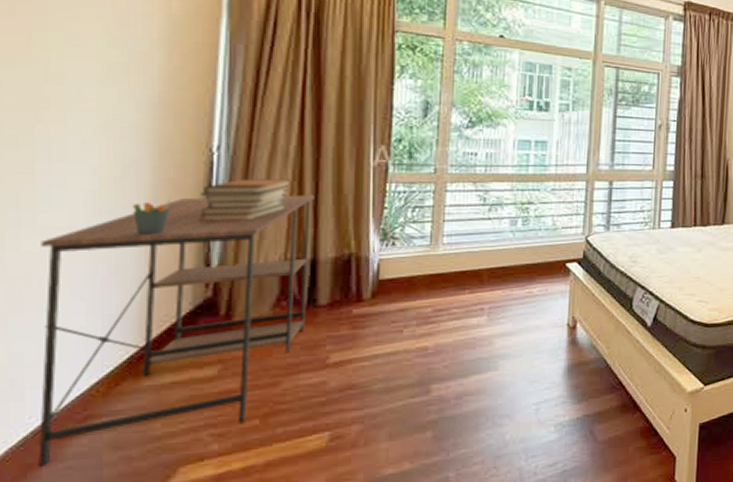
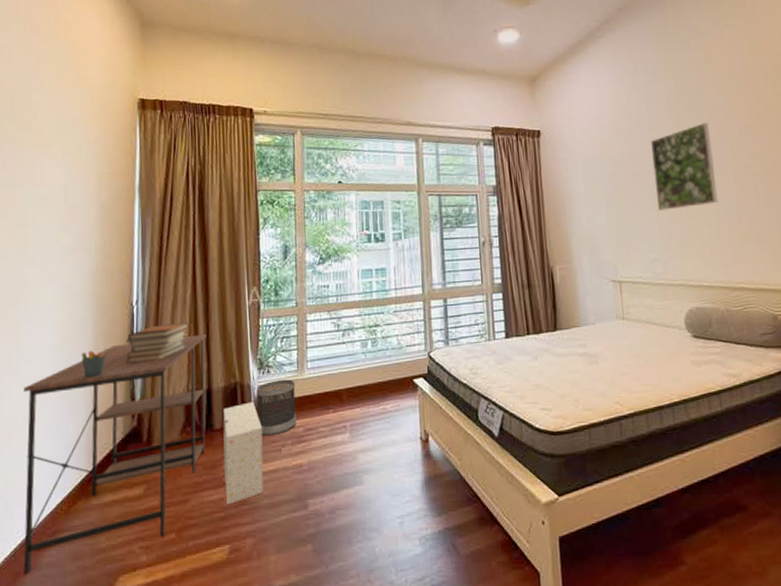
storage box: none [328,277,380,389] -> present [223,402,264,505]
wastebasket: none [376,254,427,315] -> present [256,379,297,436]

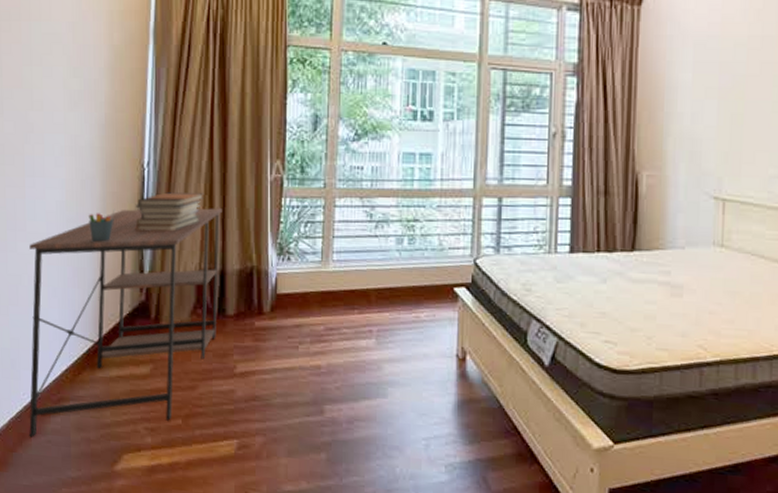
storage box: present [223,402,264,505] -> none [235,290,278,398]
wastebasket: present [256,379,297,436] -> none [274,269,318,330]

